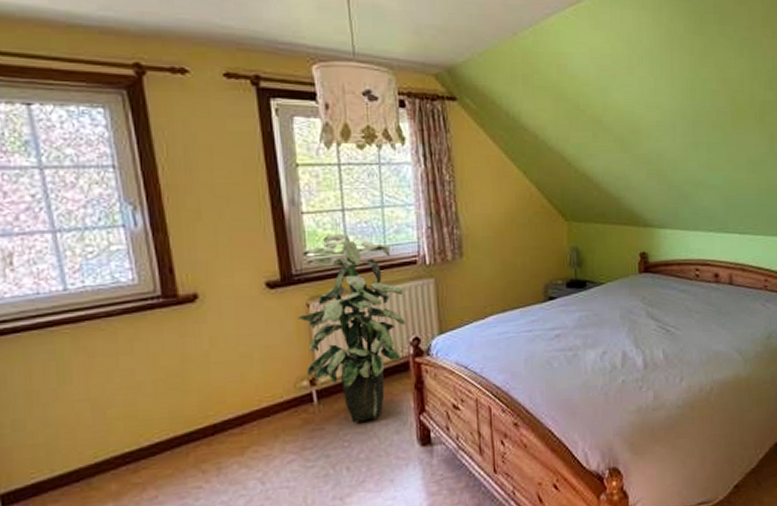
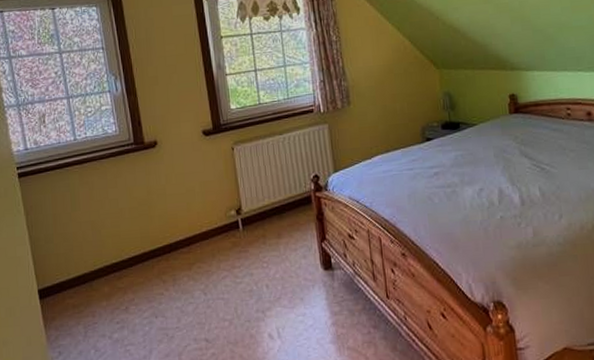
indoor plant: present [298,234,405,422] -> none [226,90,307,247]

